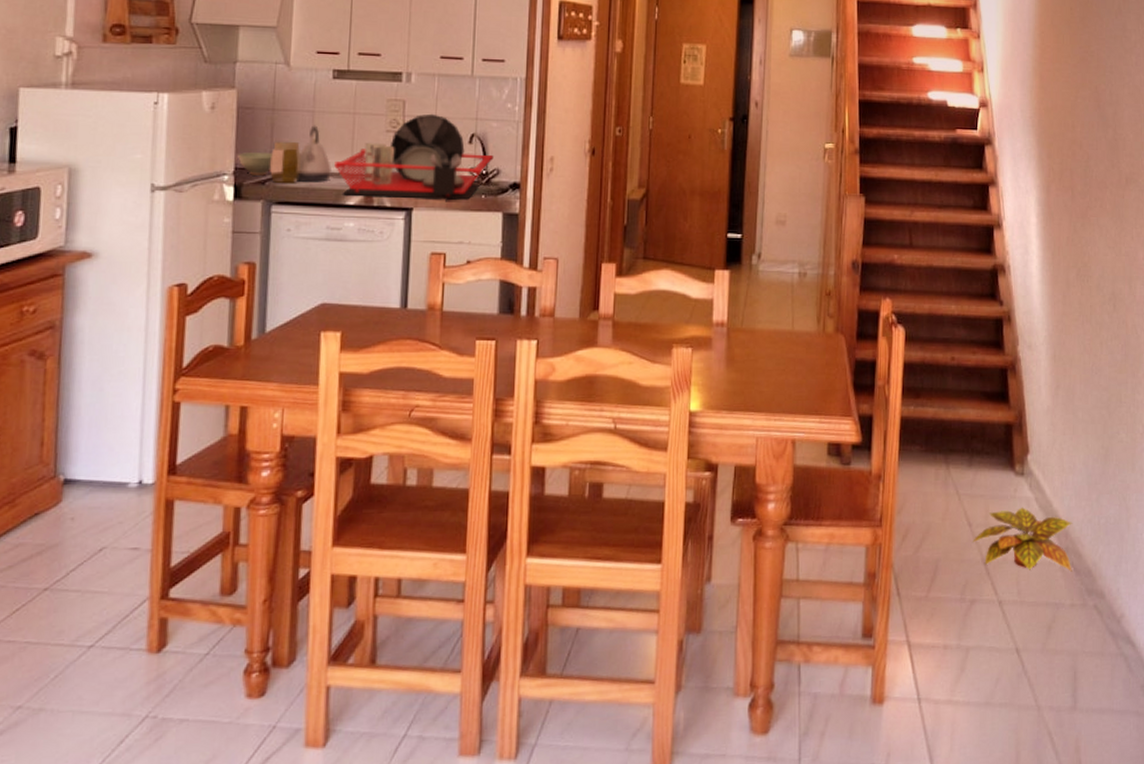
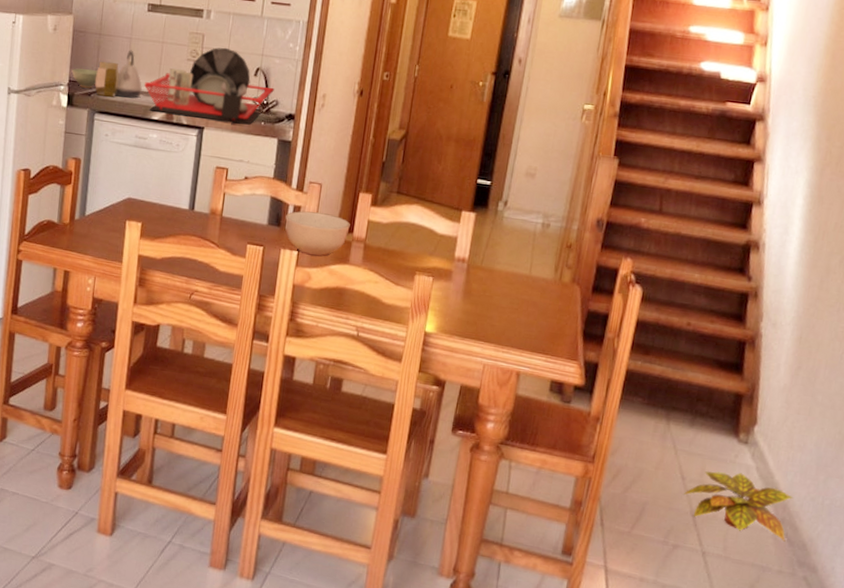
bowl: none [519,292,595,343] -> present [285,211,350,257]

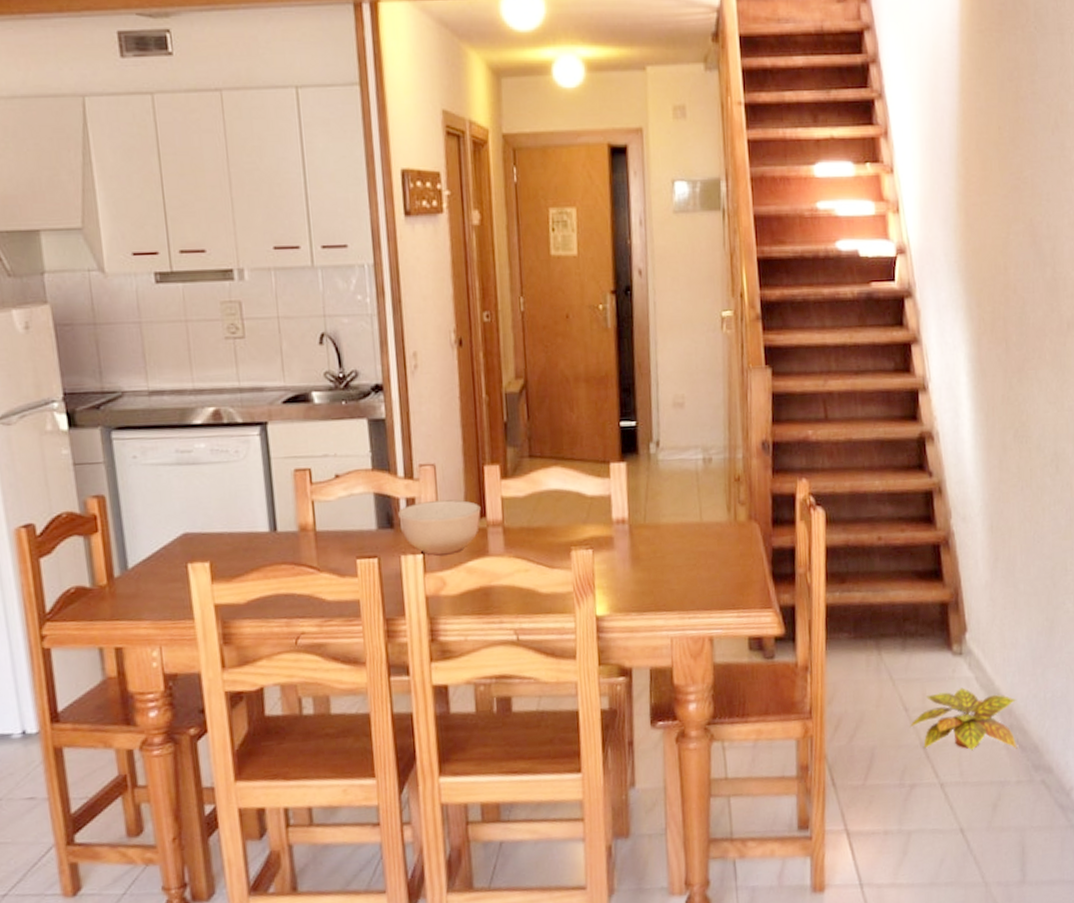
bowl: present [71,68,98,89] -> none [64,373,105,400]
jar: present [95,61,120,97] -> none [101,358,138,406]
kettle: present [115,50,142,98] -> none [132,338,171,403]
dish rack: present [144,47,274,125] -> none [173,314,349,414]

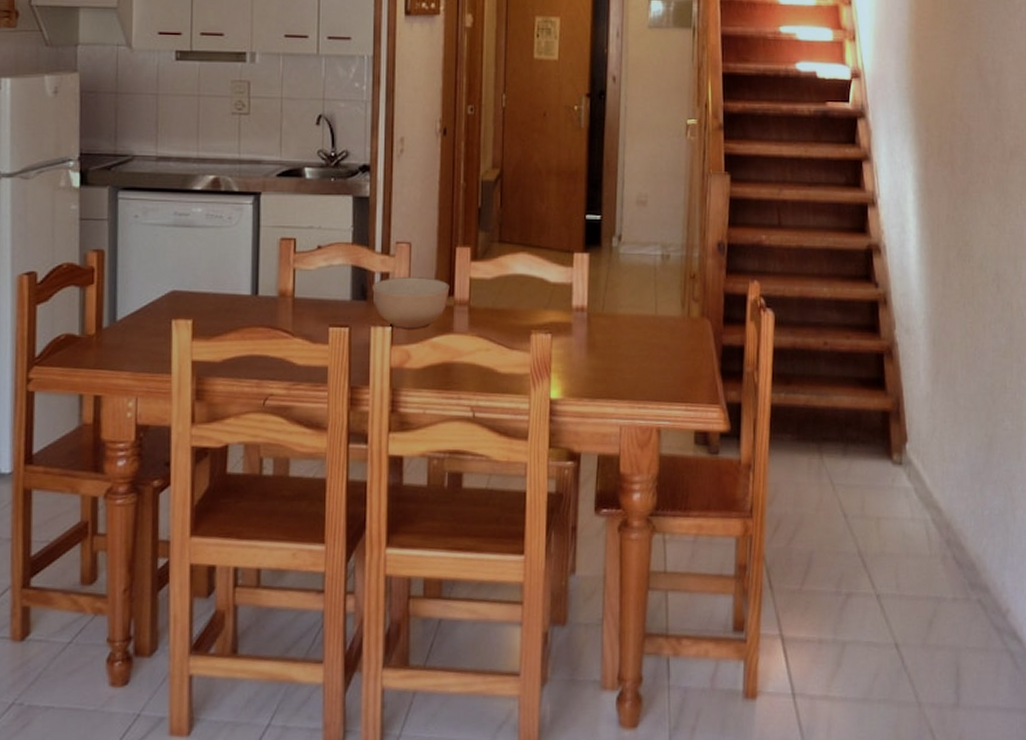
plant: present [910,687,1018,751] -> none [848,498,954,565]

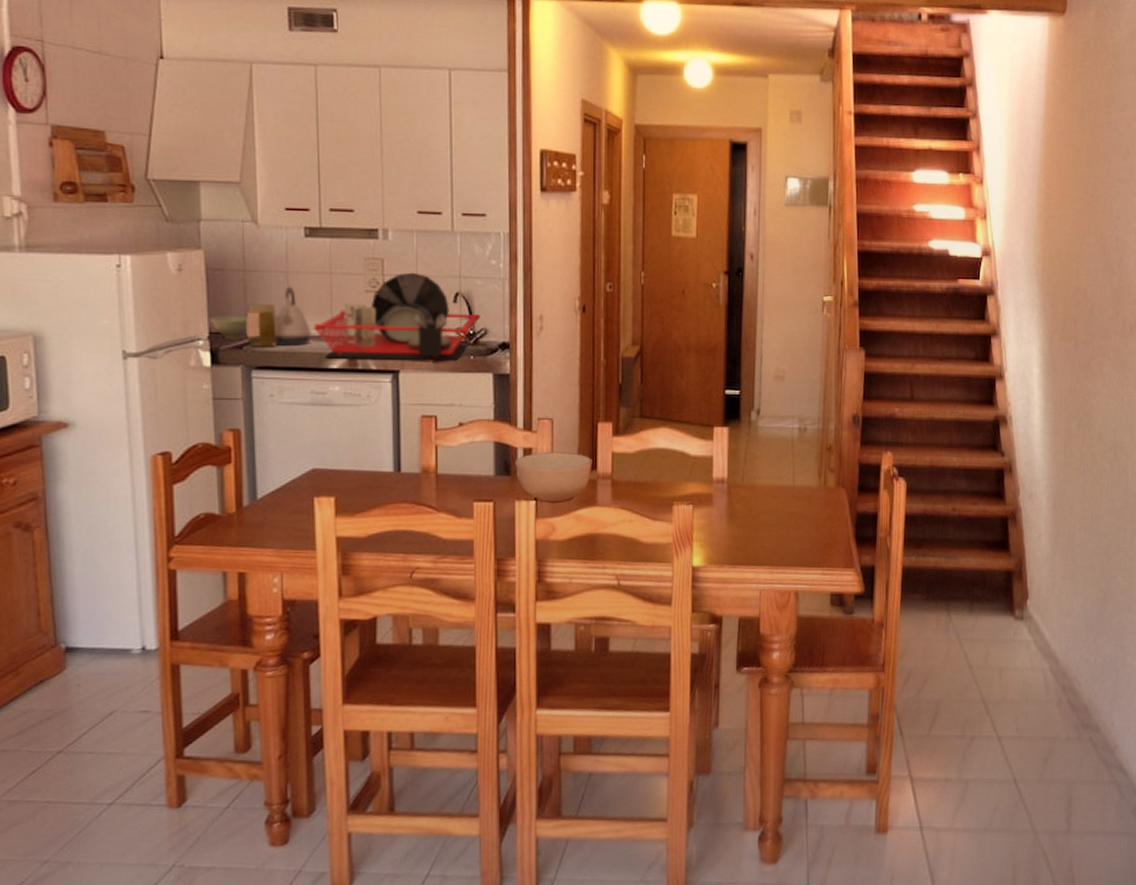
bowl: none [82,138,117,161] -> present [211,316,248,340]
jar: none [115,125,147,168] -> present [246,303,280,347]
kettle: none [142,108,177,167] -> present [275,286,311,346]
dish rack: none [180,94,342,183] -> present [314,272,480,361]

